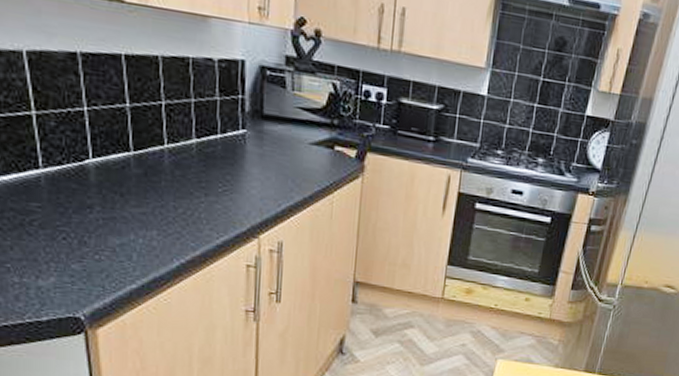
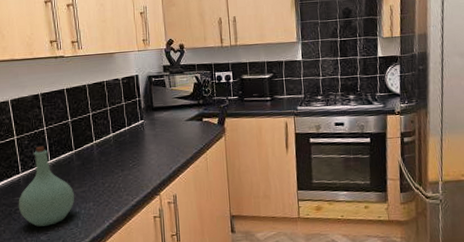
bottle: none [35,133,130,252] -> present [18,146,75,227]

